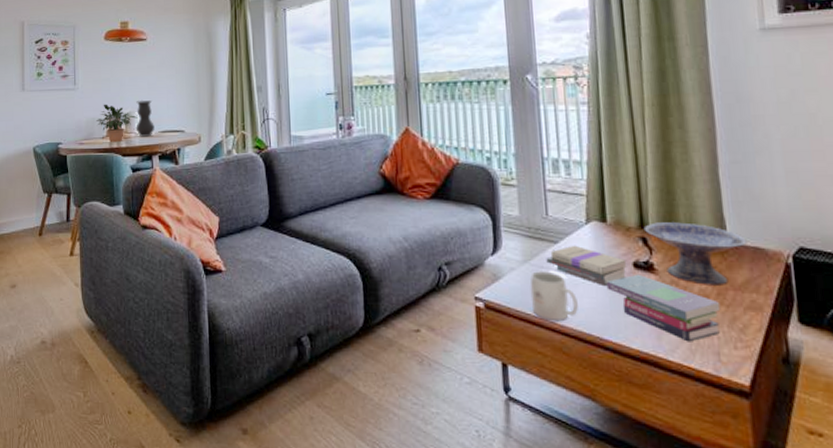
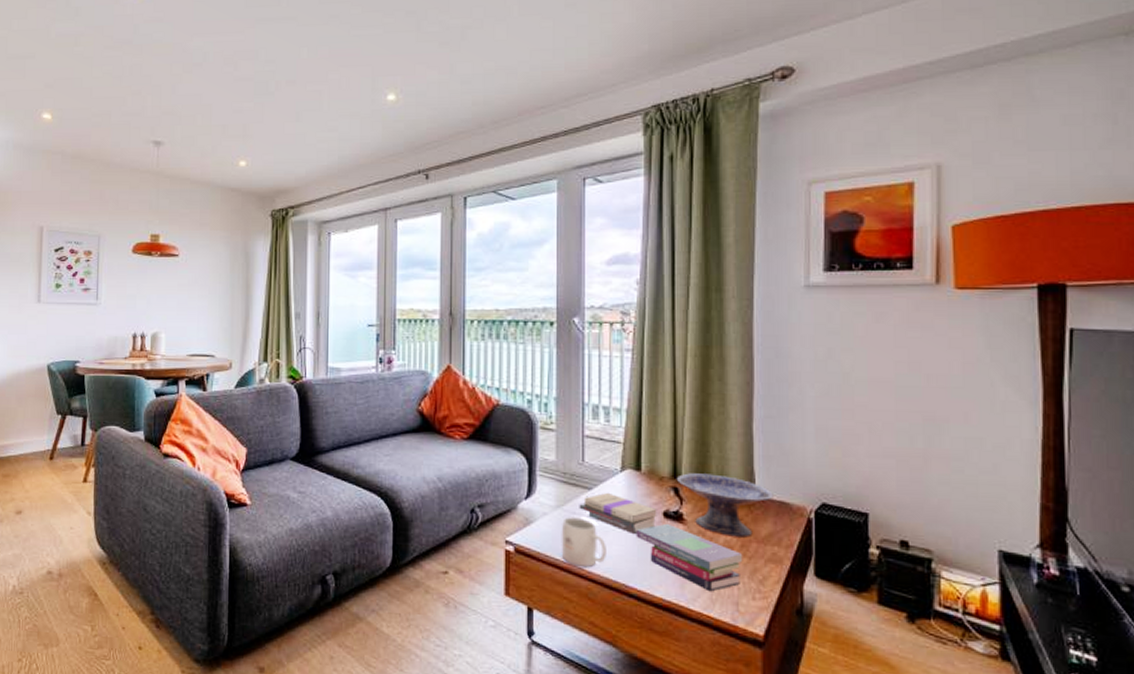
potted plant: present [96,104,137,143] -> none [119,322,163,365]
vase: present [136,99,155,137] -> none [162,320,183,360]

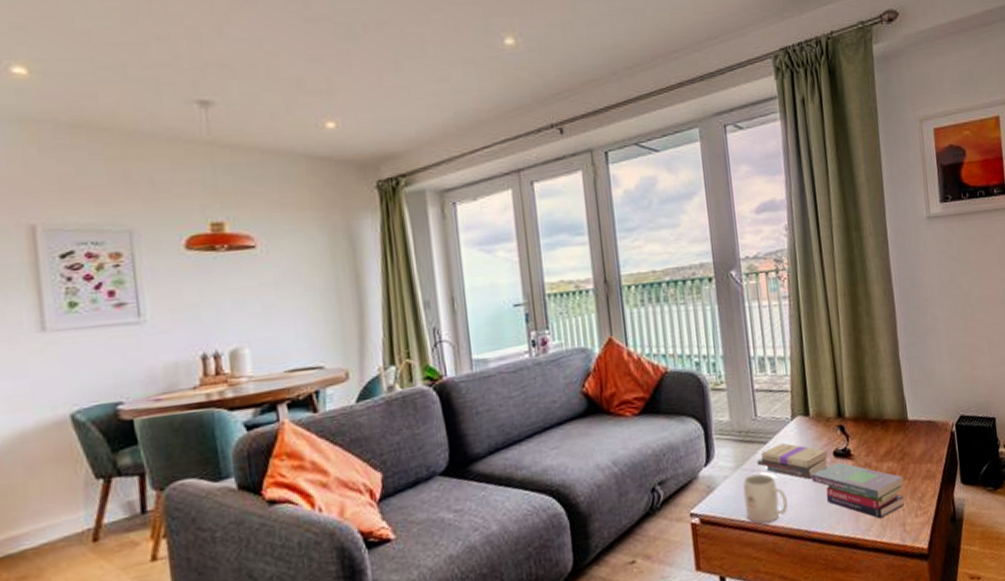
decorative bowl: present [676,473,773,538] -> none [841,406,922,463]

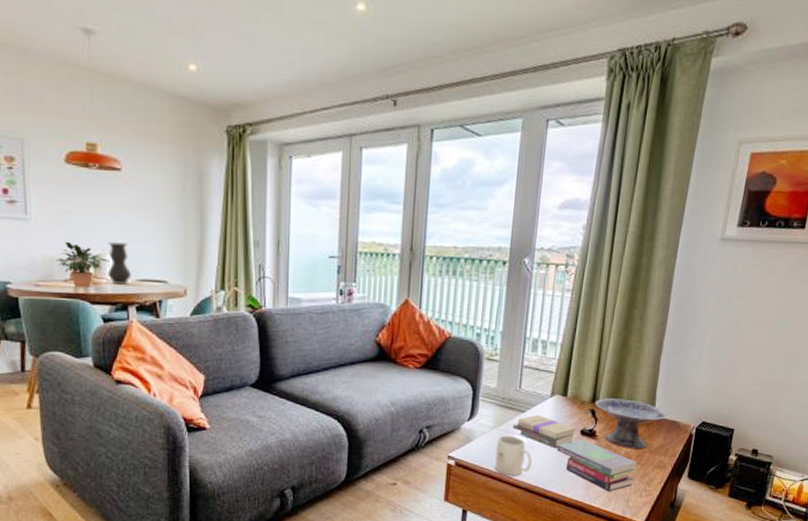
potted plant: none [181,340,248,394] -> present [56,241,109,288]
vase: none [245,330,278,381] -> present [107,241,131,285]
decorative bowl: none [841,406,922,463] -> present [594,398,668,449]

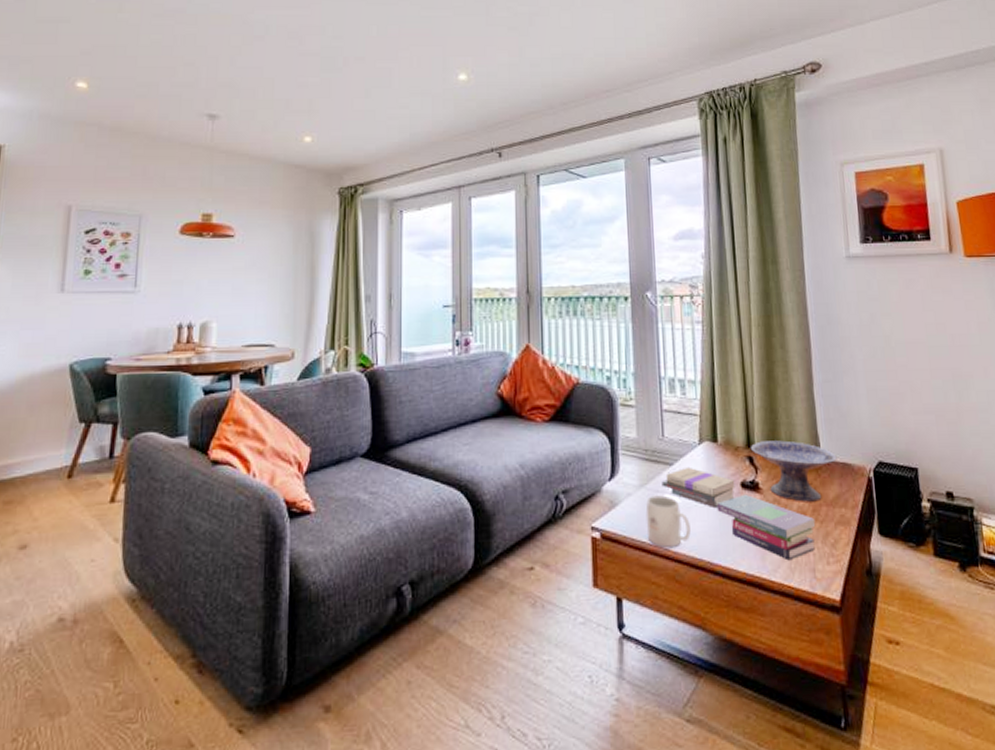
potted plant: present [56,241,109,288] -> none [161,311,215,359]
vase: present [107,241,131,285] -> none [212,307,237,352]

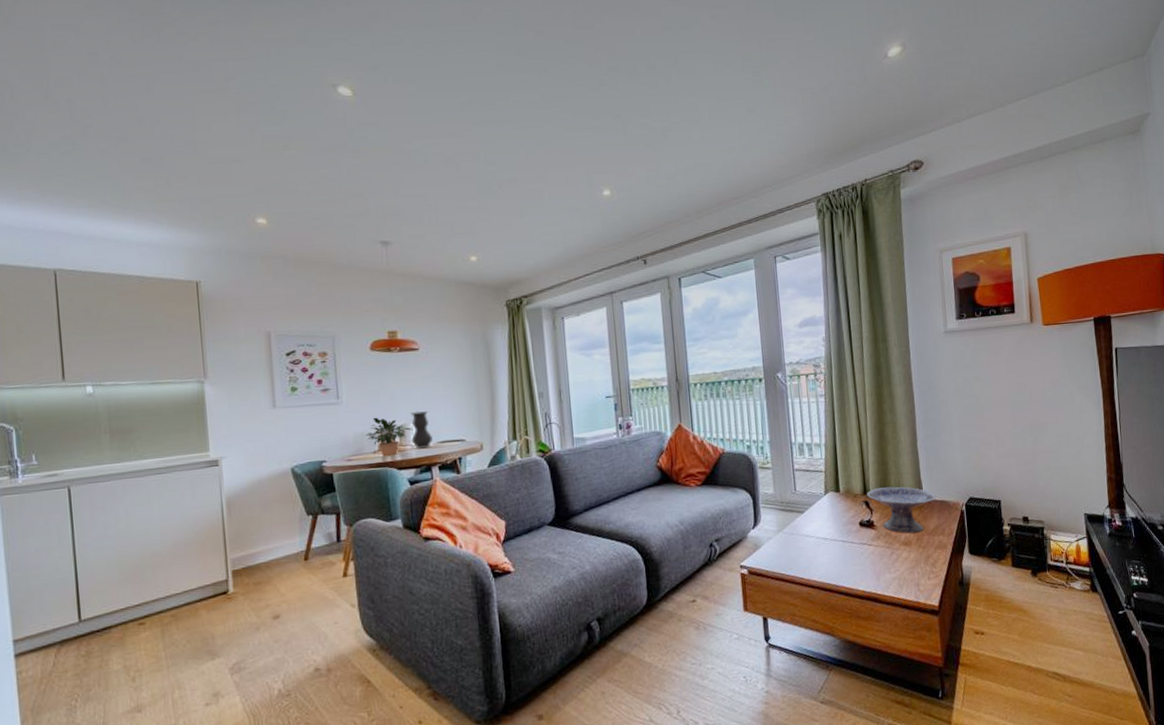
potted plant: none [161,311,215,359] -> present [366,417,412,457]
vase: none [212,307,237,352] -> present [410,411,433,449]
mug: present [645,495,691,547] -> none [783,537,820,577]
books: present [661,466,736,507] -> none [795,513,855,543]
books: present [716,494,816,561] -> none [840,530,920,579]

